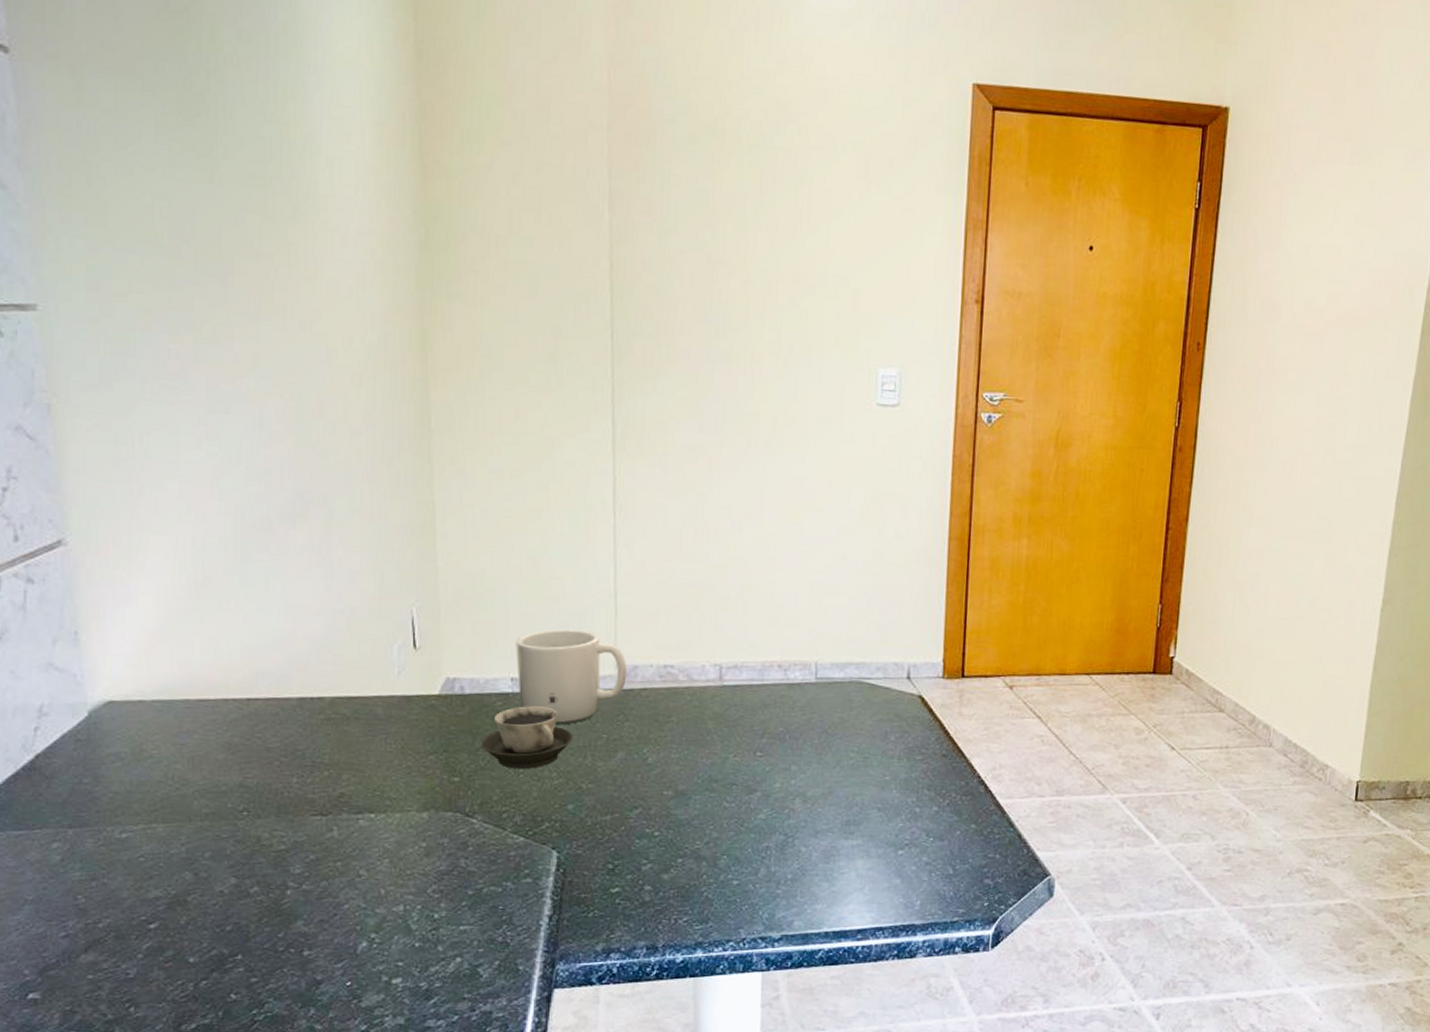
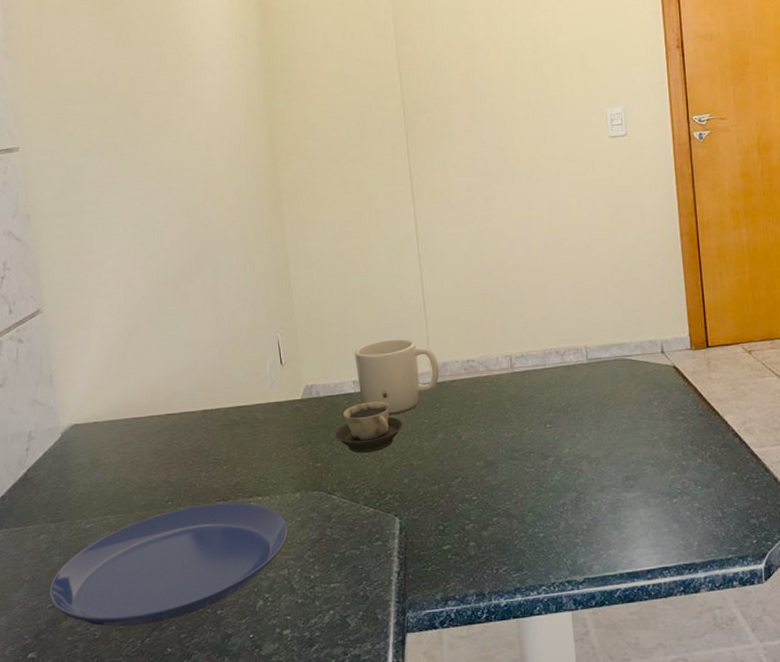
plate: none [64,817,408,965] -> present [50,502,288,627]

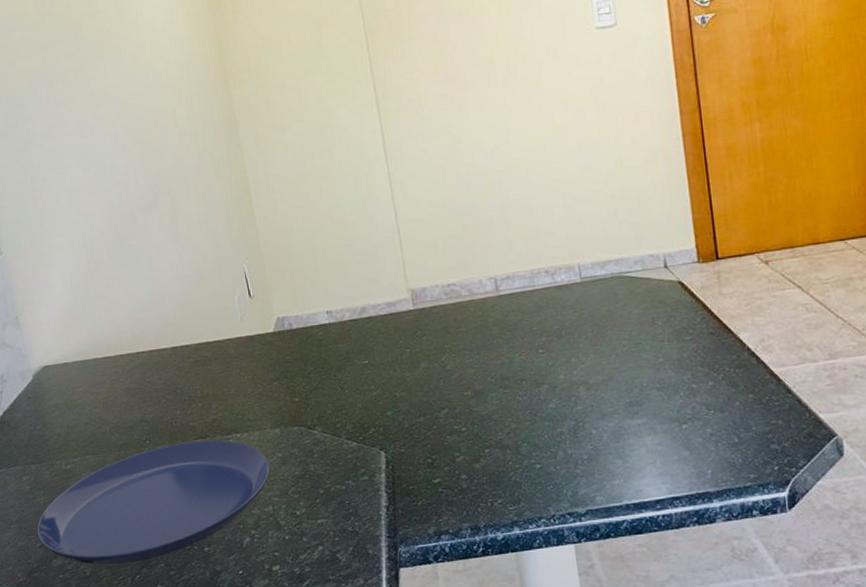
cup: present [334,401,403,454] -> none [310,331,383,387]
mug: present [354,338,439,415] -> none [325,264,419,346]

